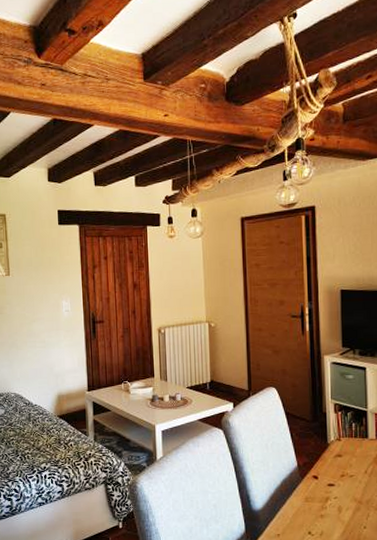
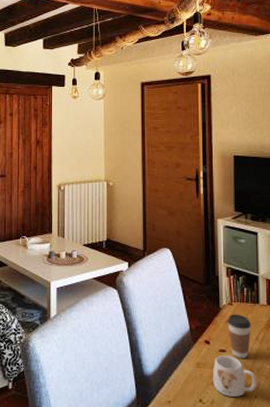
mug: none [322,489,365,528] -> present [213,356,256,397]
coffee cup: none [336,449,361,491] -> present [227,314,252,358]

